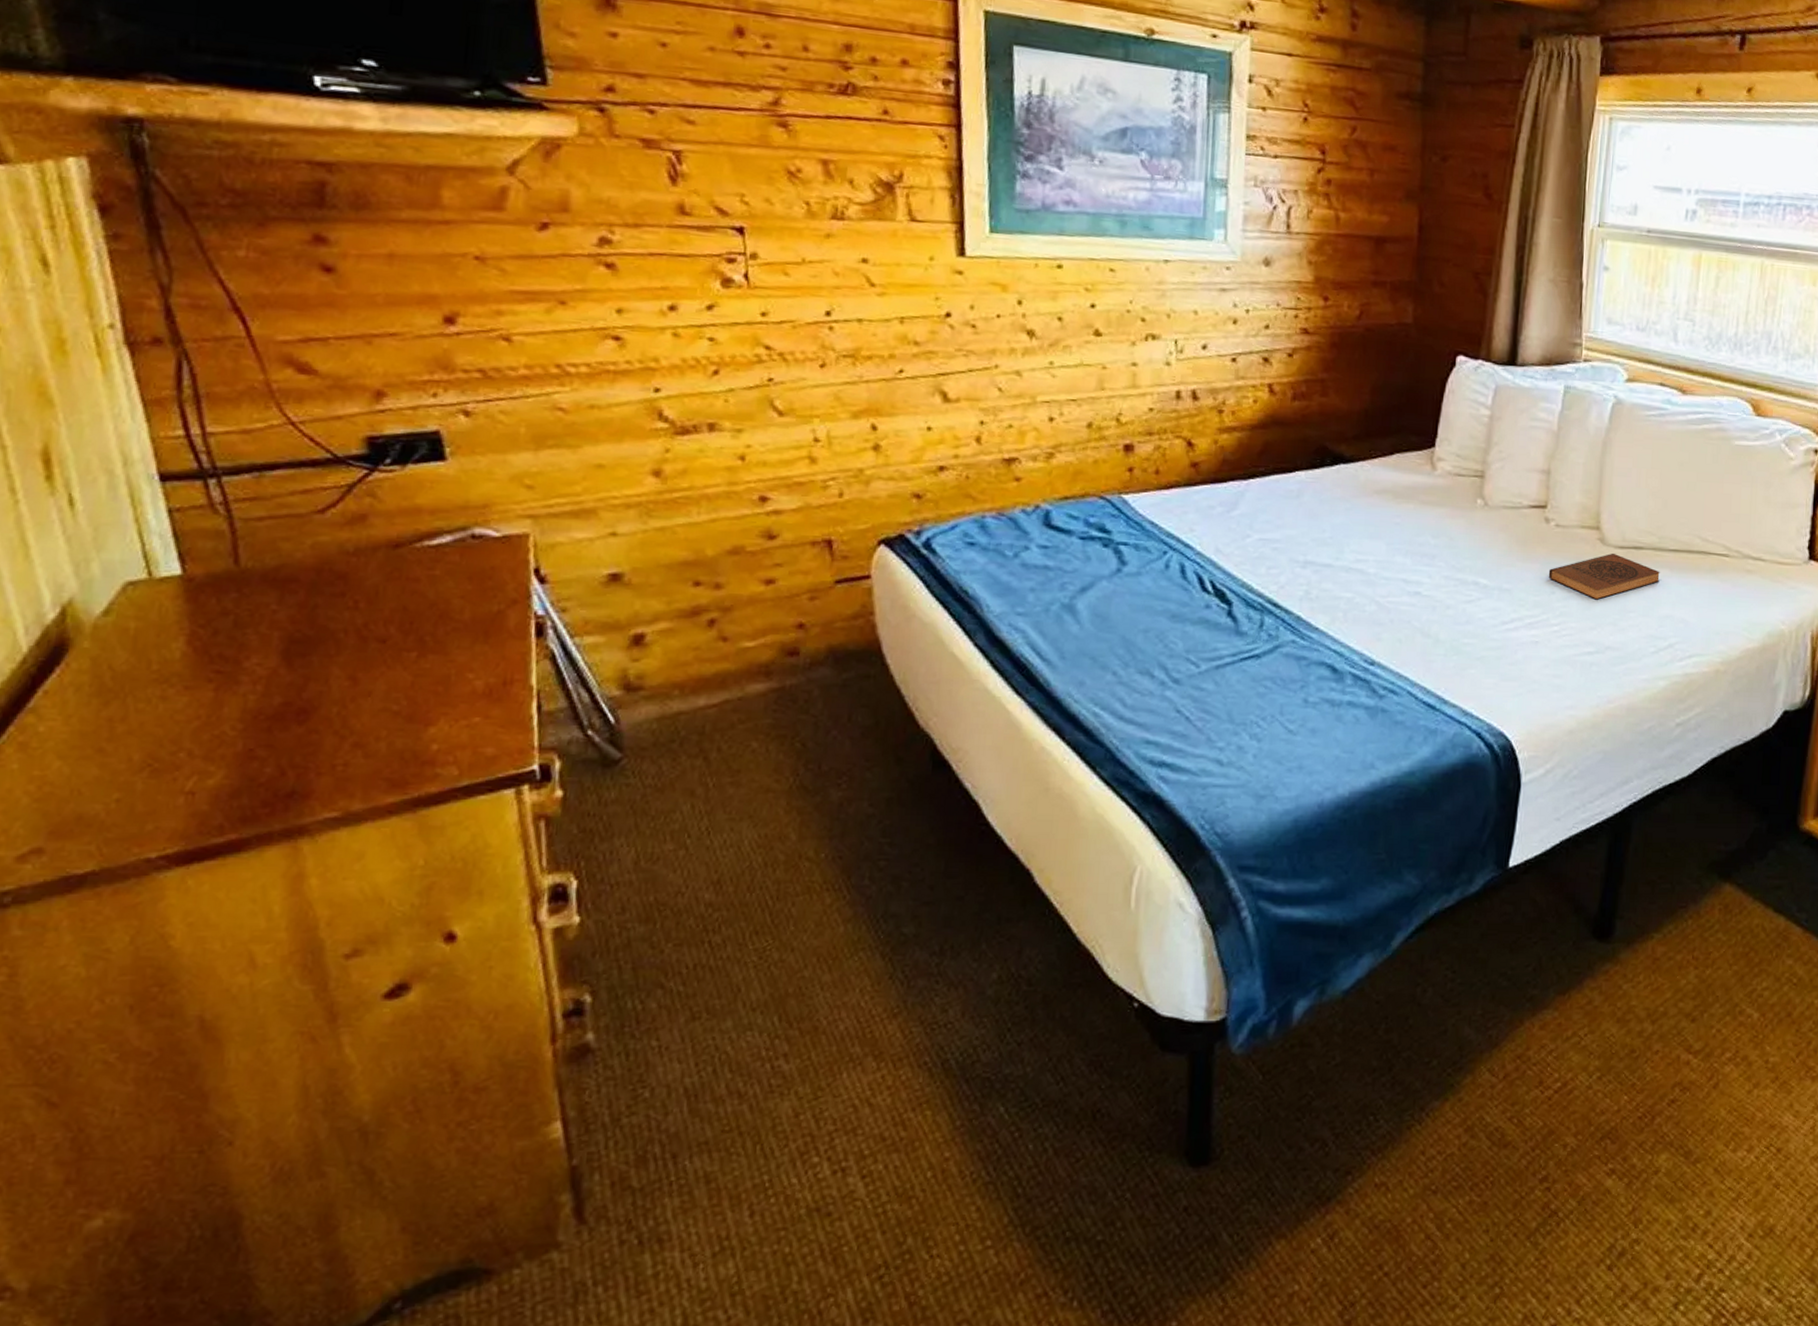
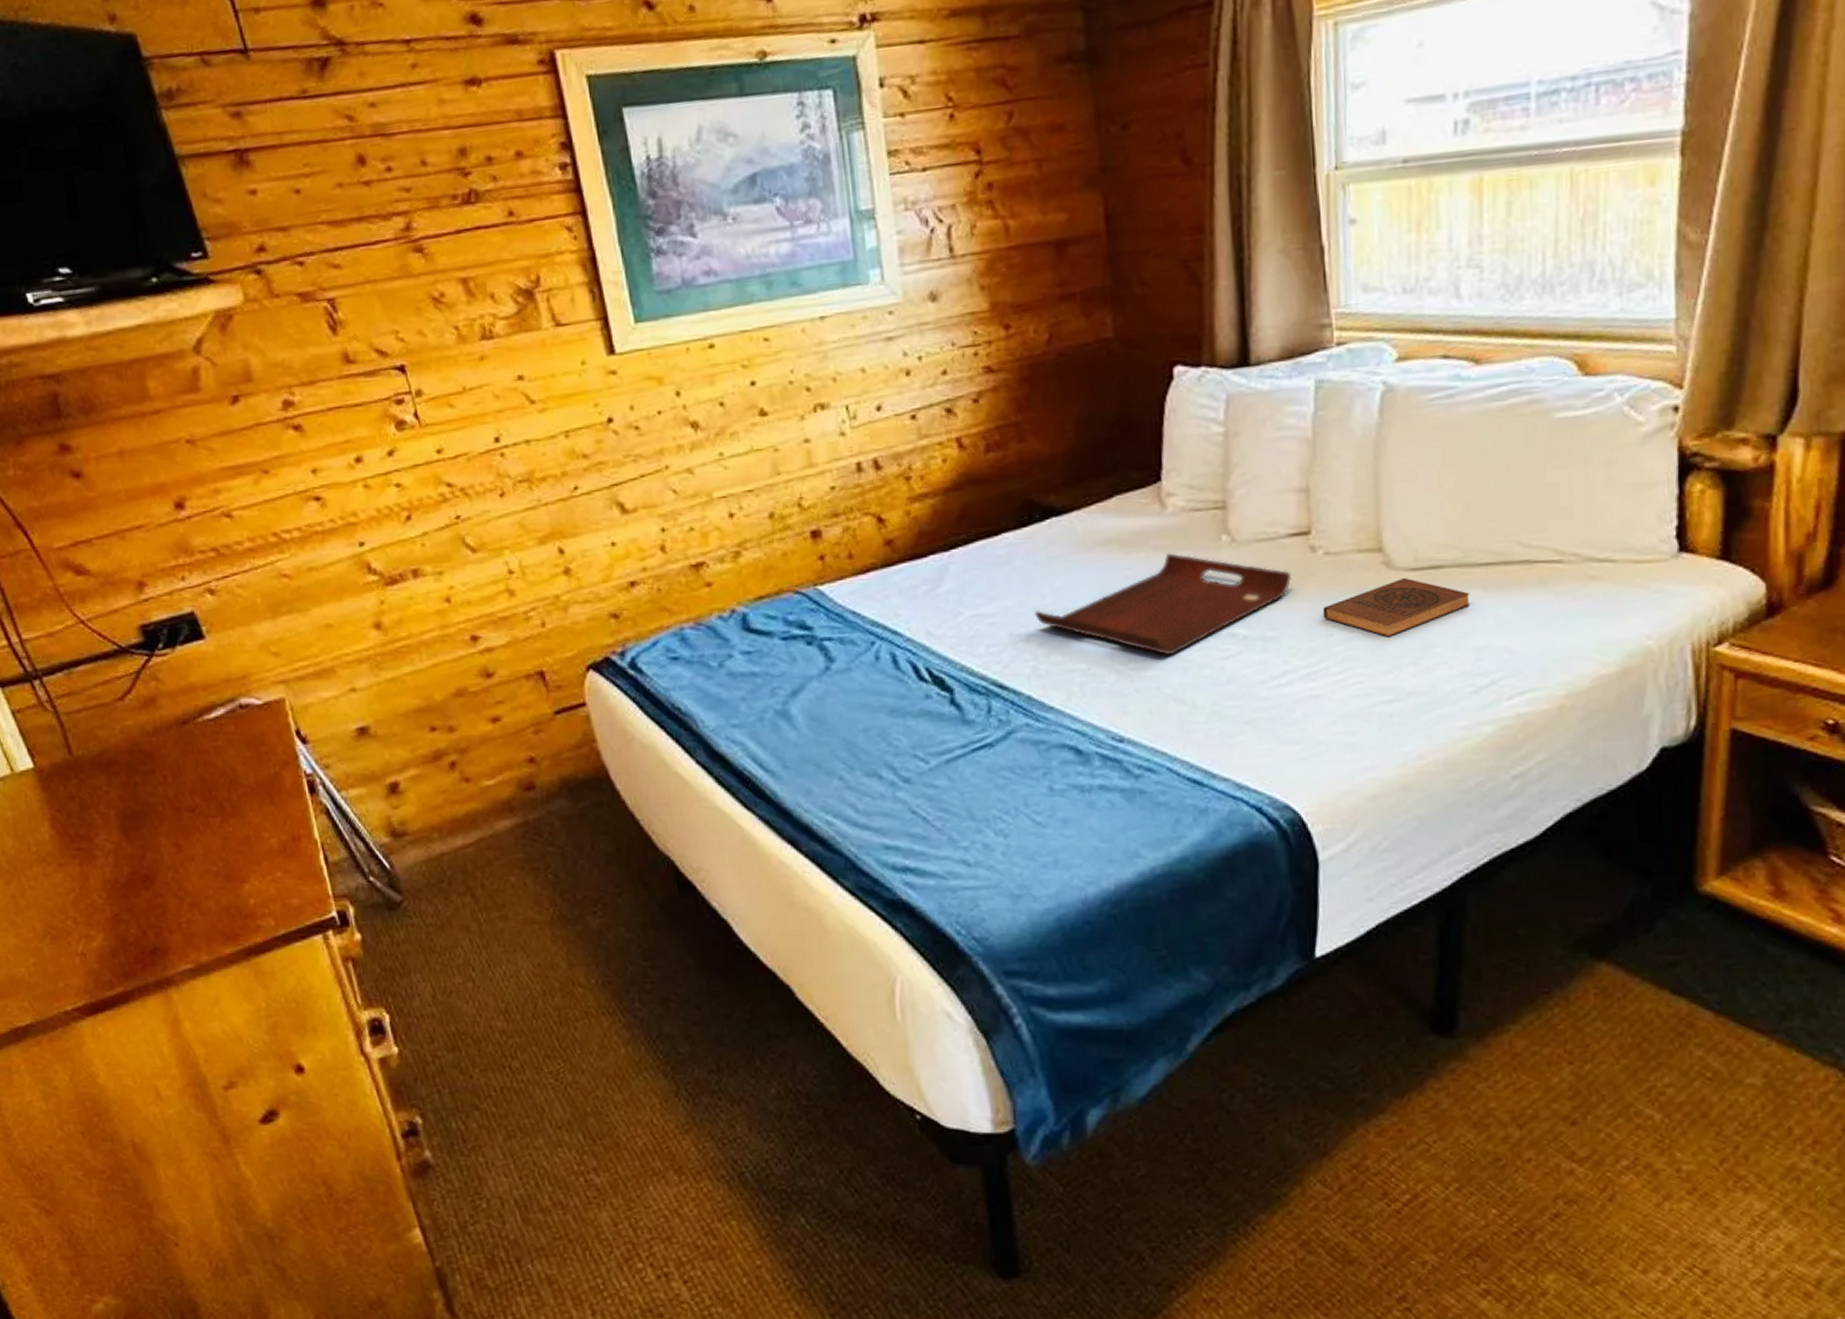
serving tray: none [1313,508,1528,595] -> present [1033,553,1291,656]

